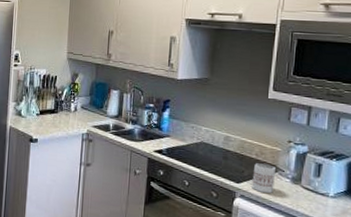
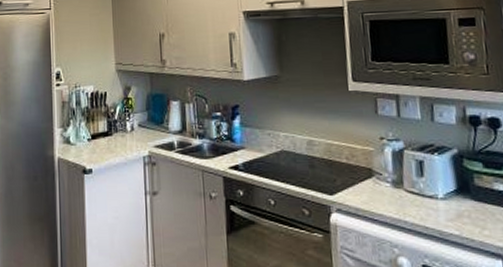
mug: present [251,163,277,193] -> none [346,168,374,203]

